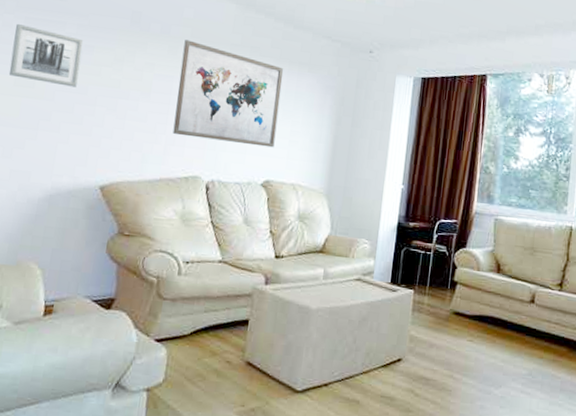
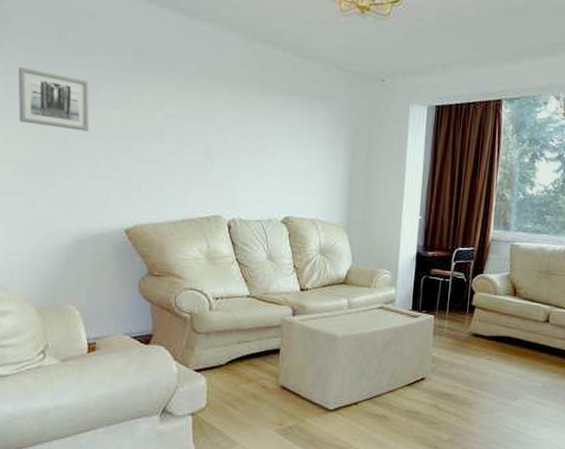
wall art: present [173,40,284,148] -> none [190,76,296,184]

